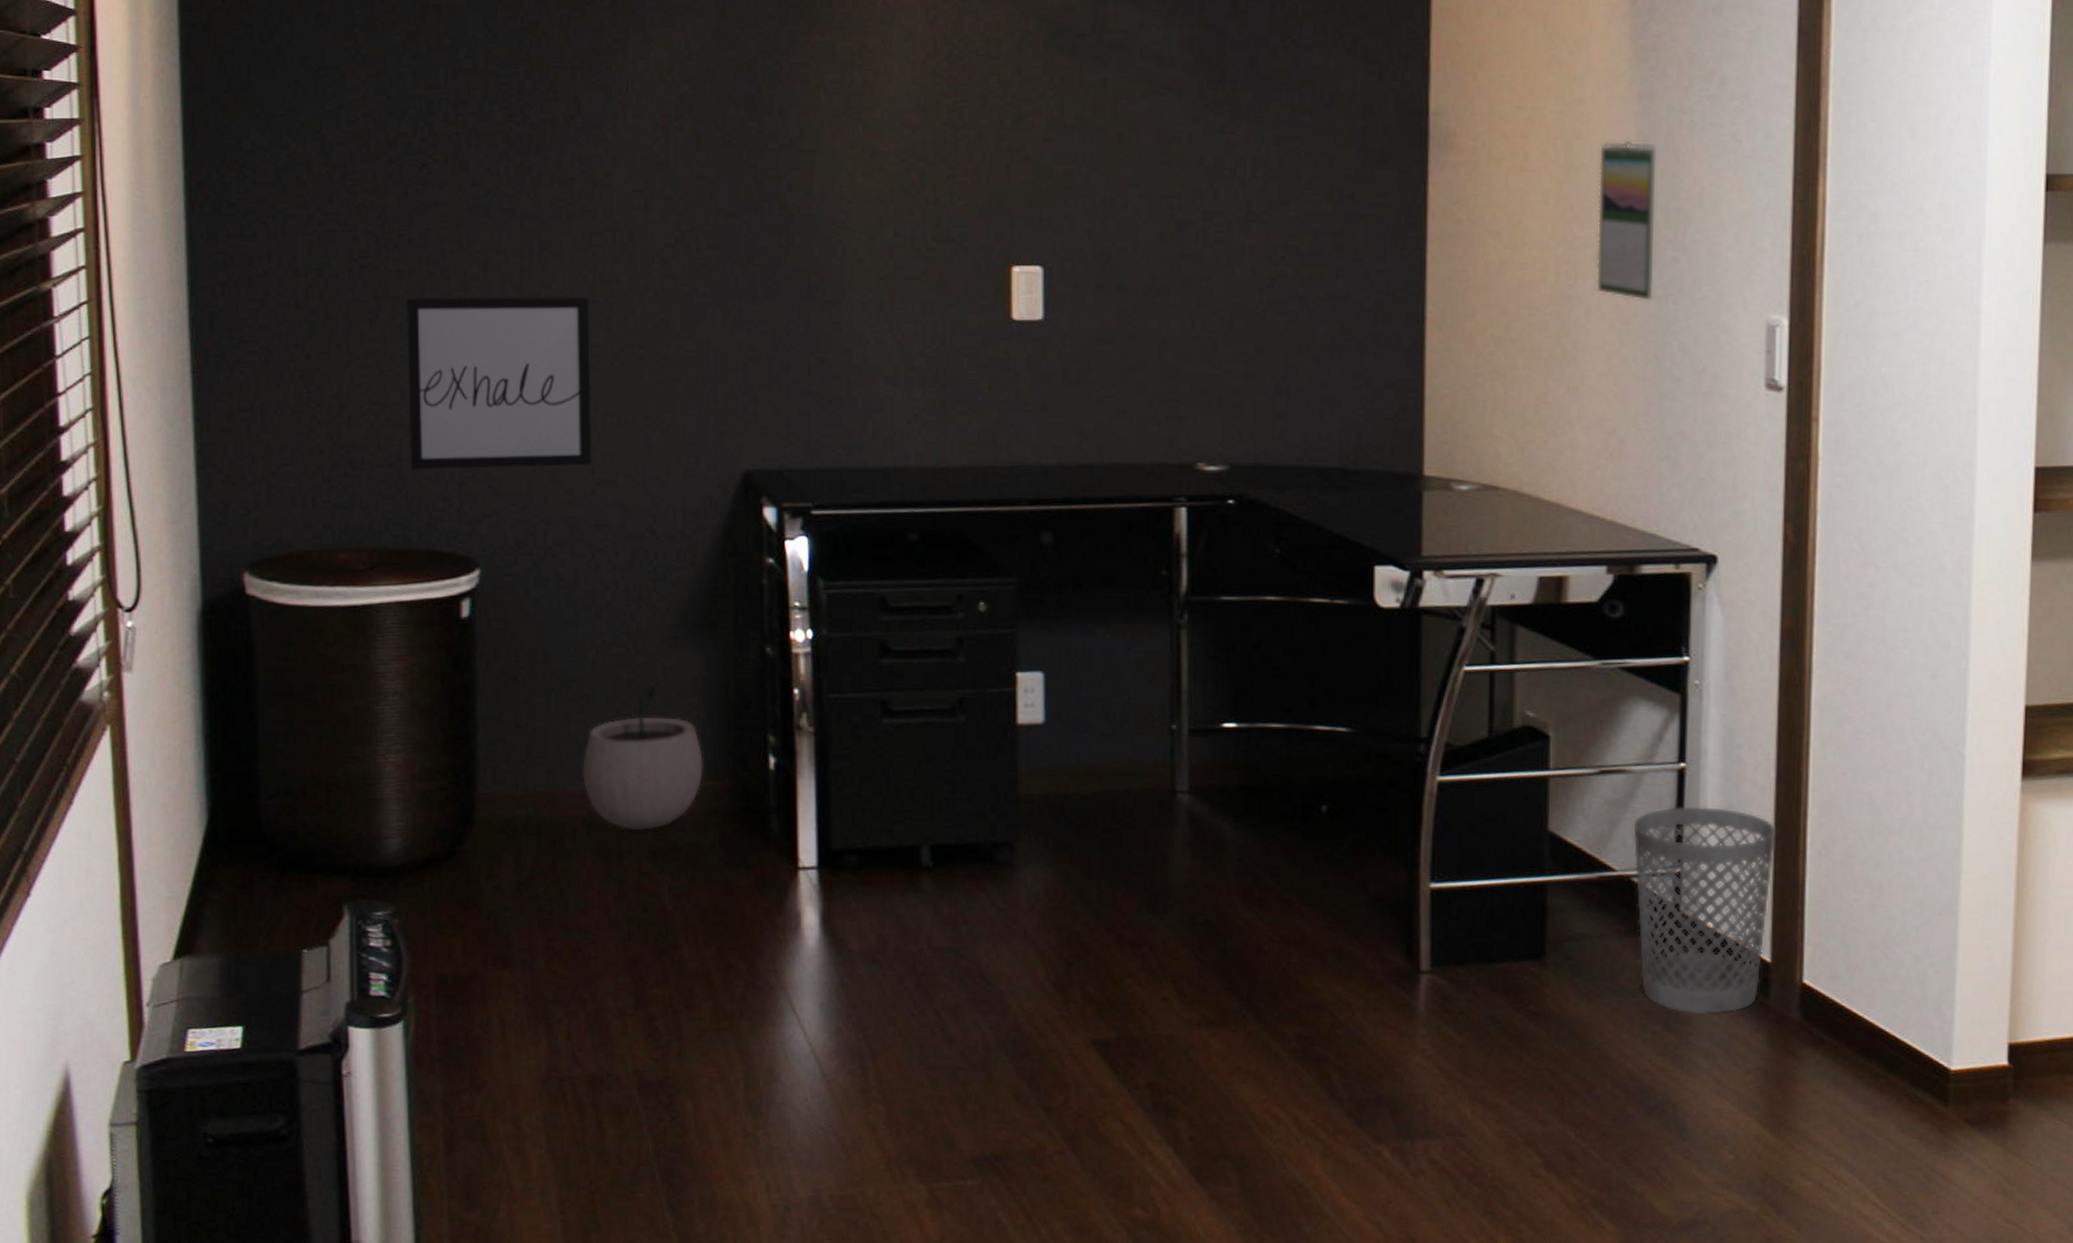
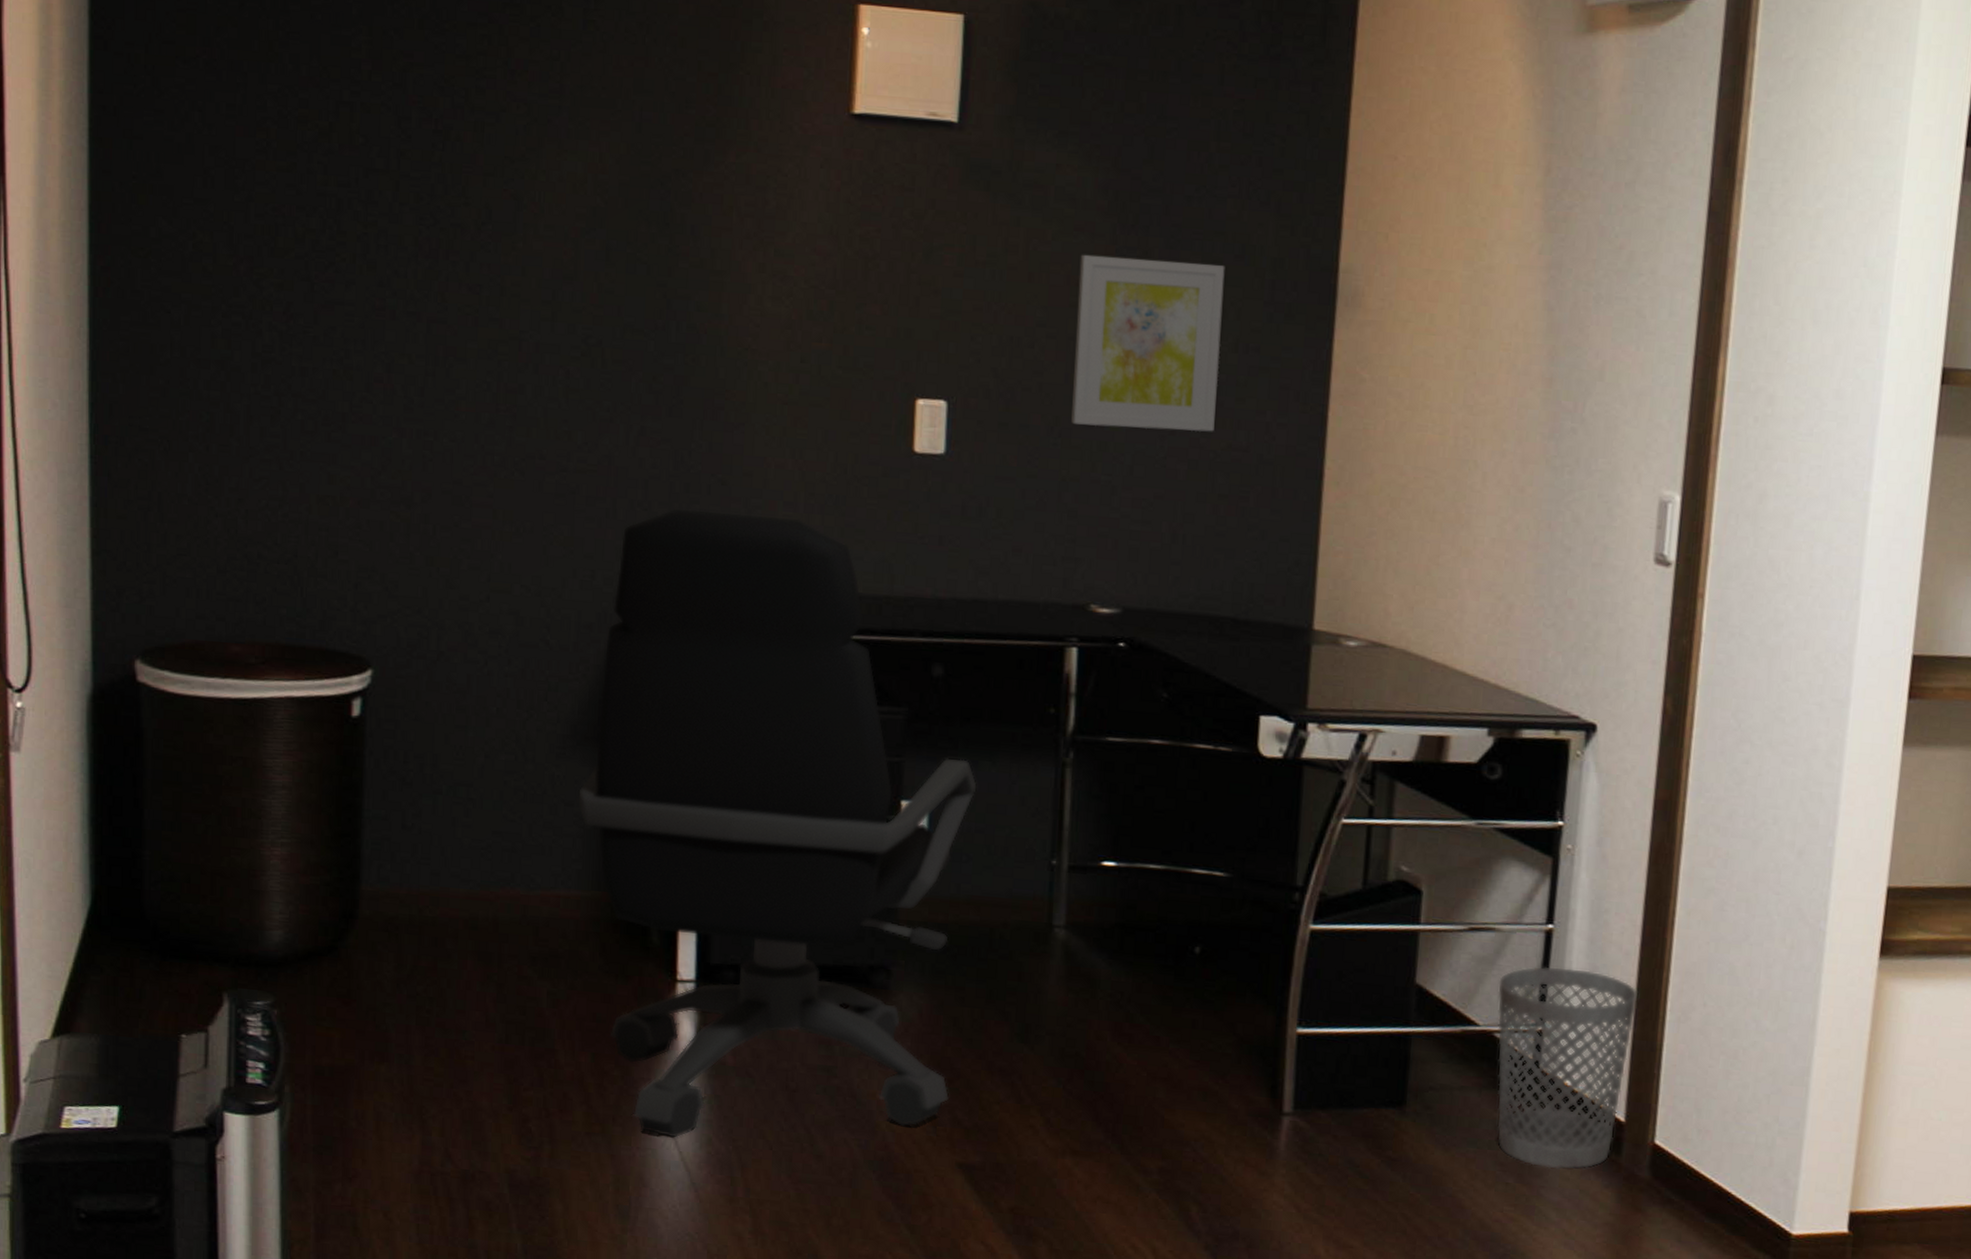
wall art: present [407,296,592,470] -> none [306,395,492,573]
plant pot: present [582,687,703,831] -> none [466,795,587,936]
office chair: none [691,390,1092,1030] -> present [578,508,977,1138]
wall art: none [1168,111,1315,283] -> present [1071,254,1225,432]
calendar: present [1597,139,1657,301] -> none [1494,308,1562,470]

